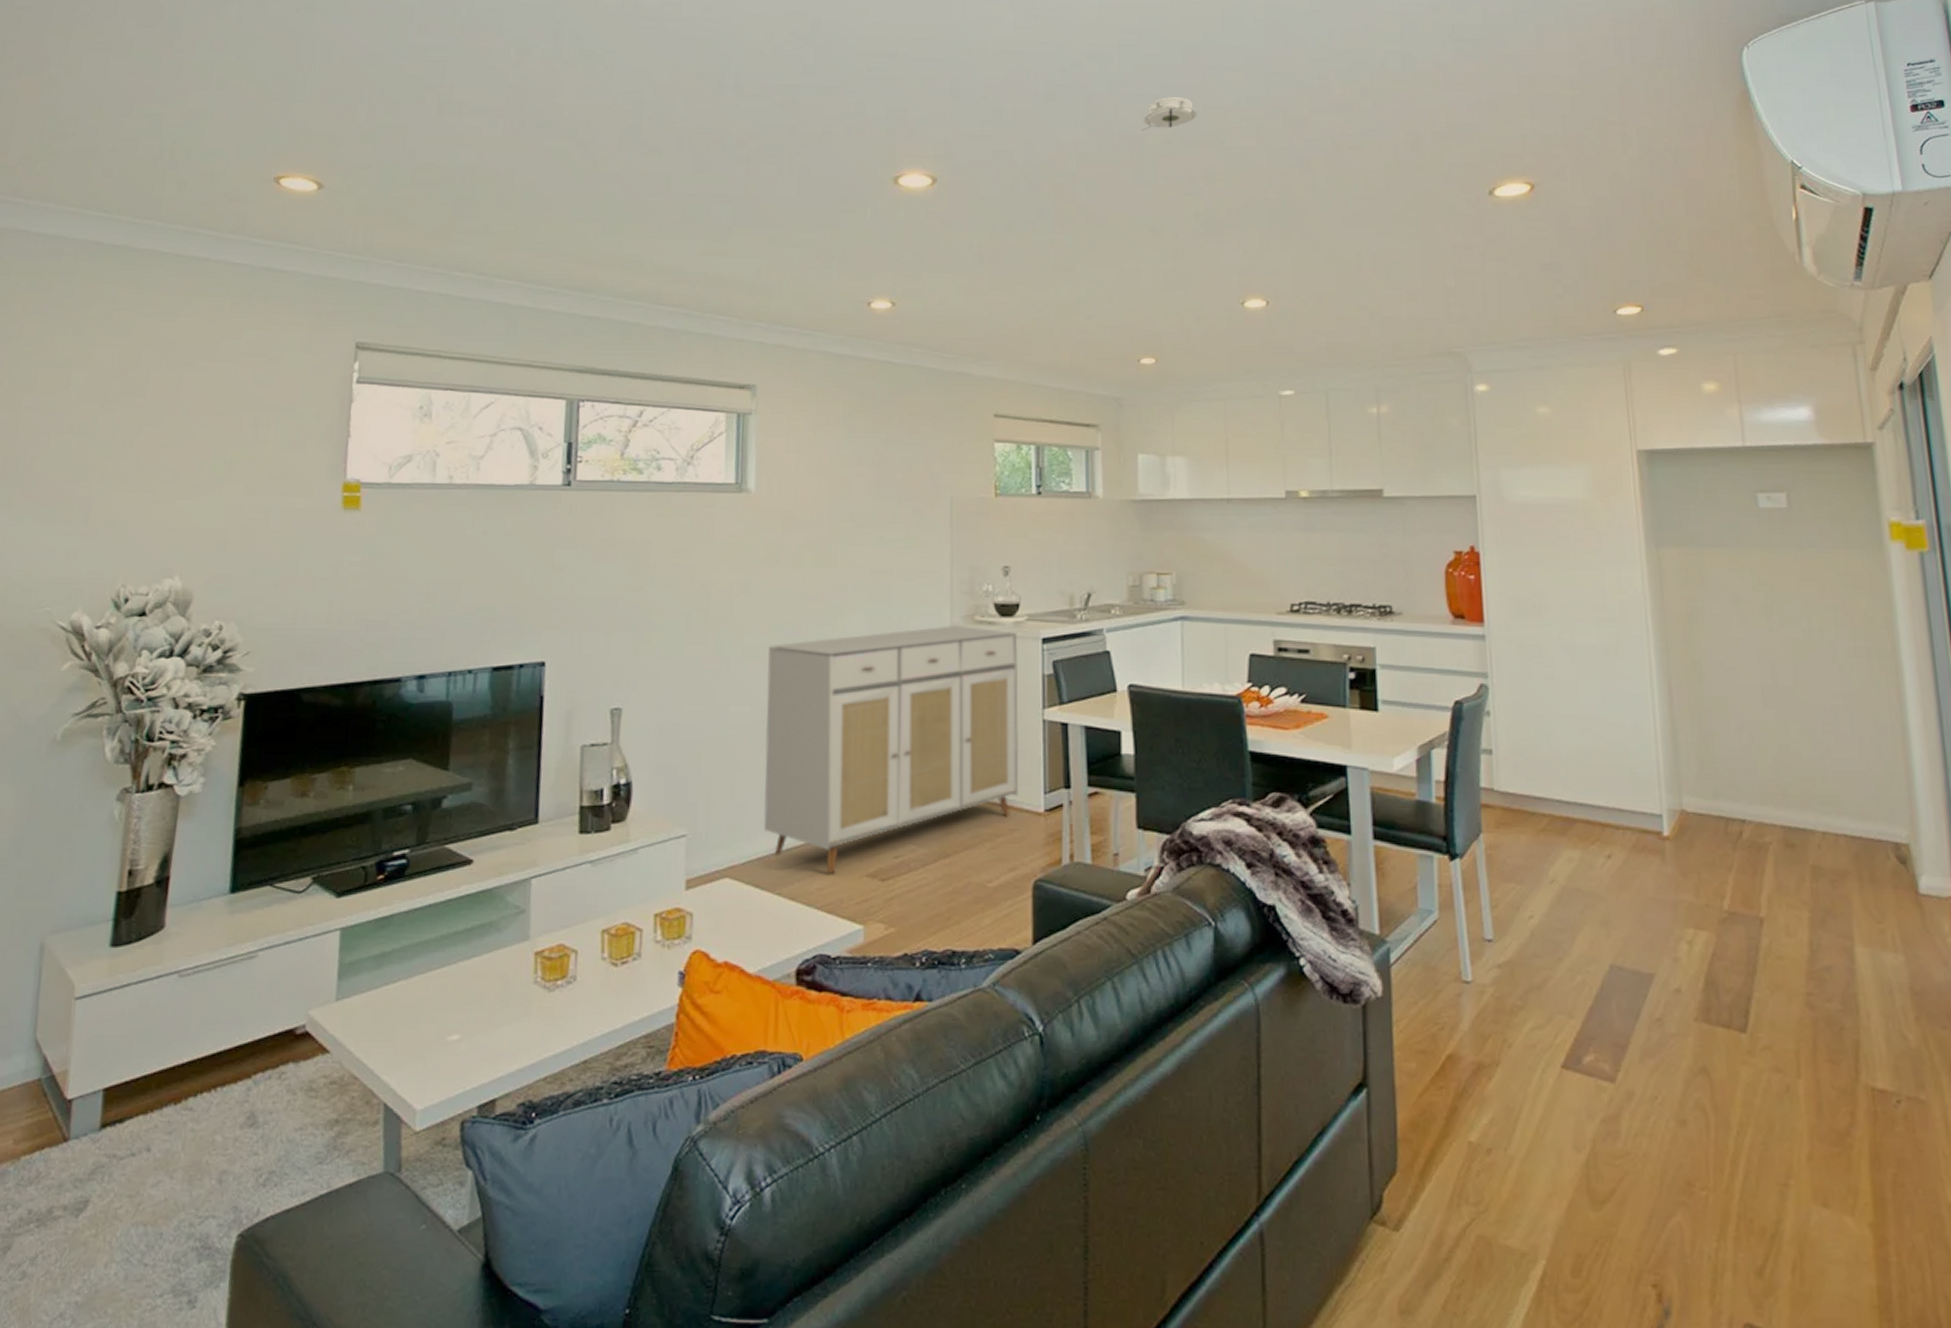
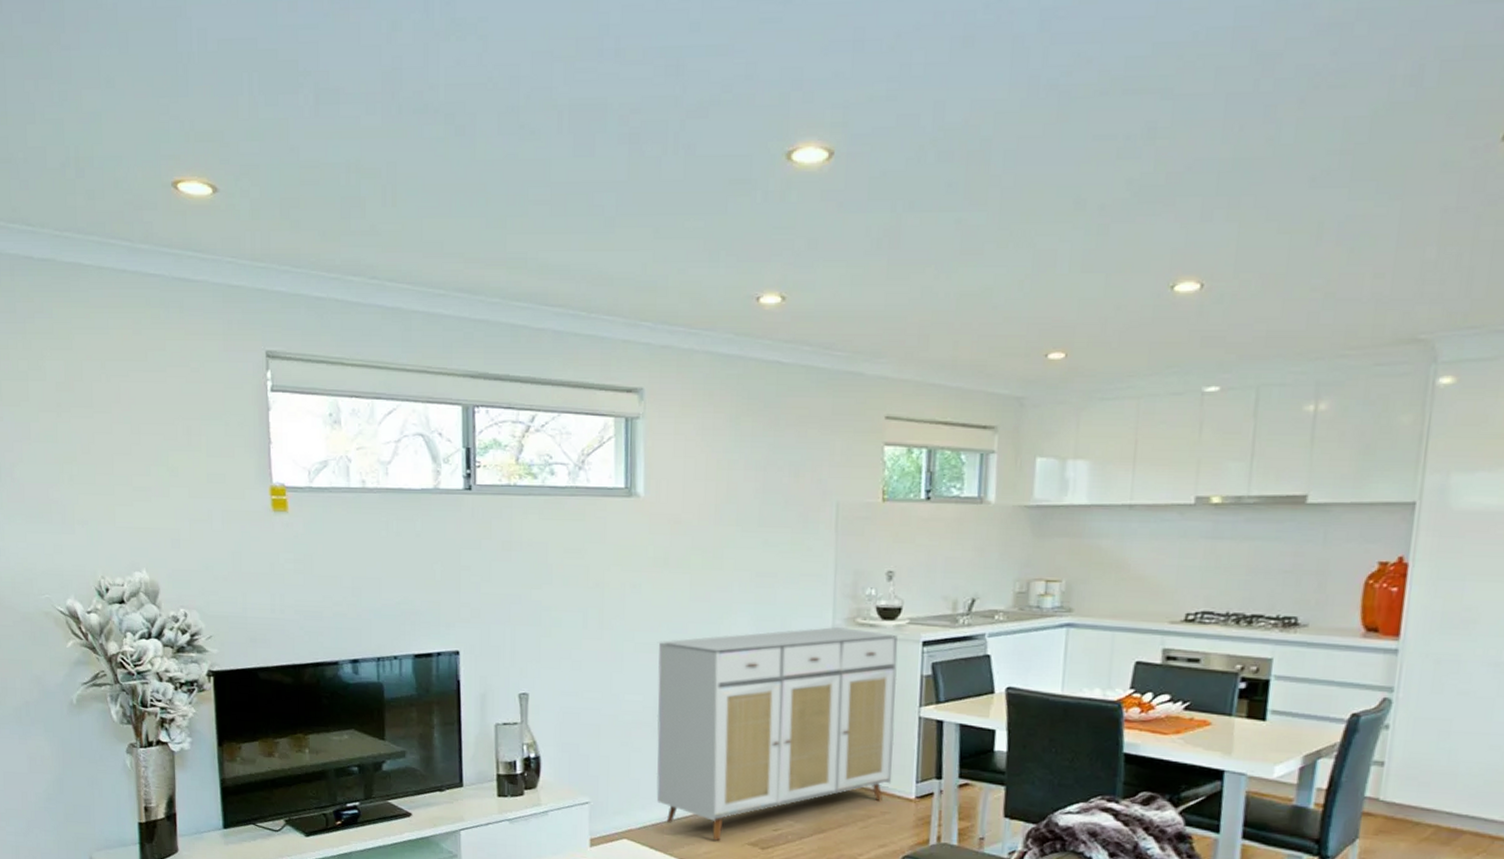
smoke detector: present [1141,97,1198,131] -> none [1074,33,1145,80]

